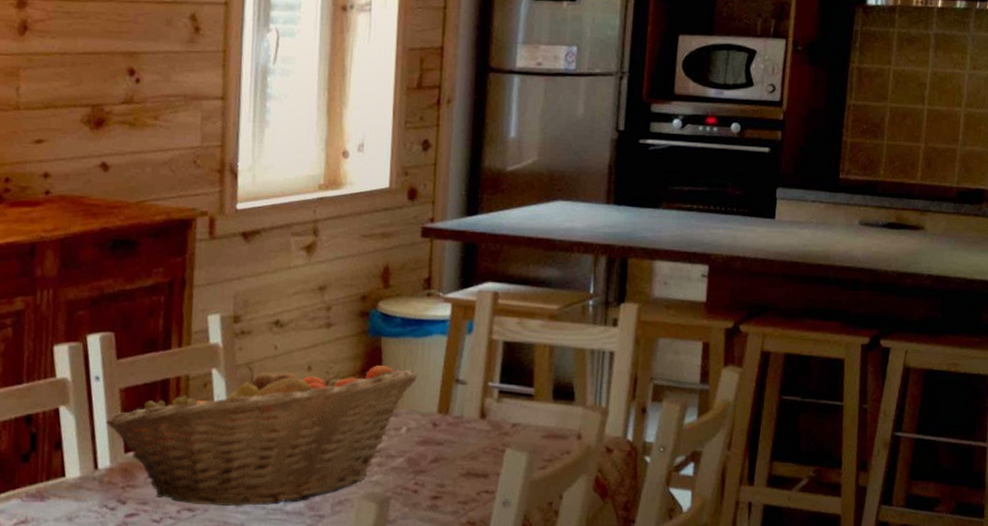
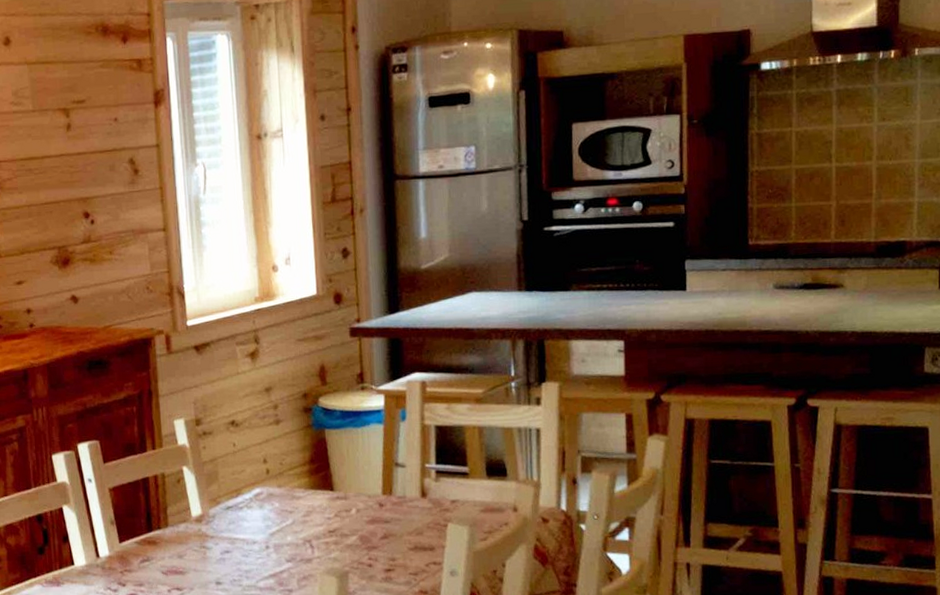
fruit basket: present [105,365,418,507] -> none [101,455,361,585]

